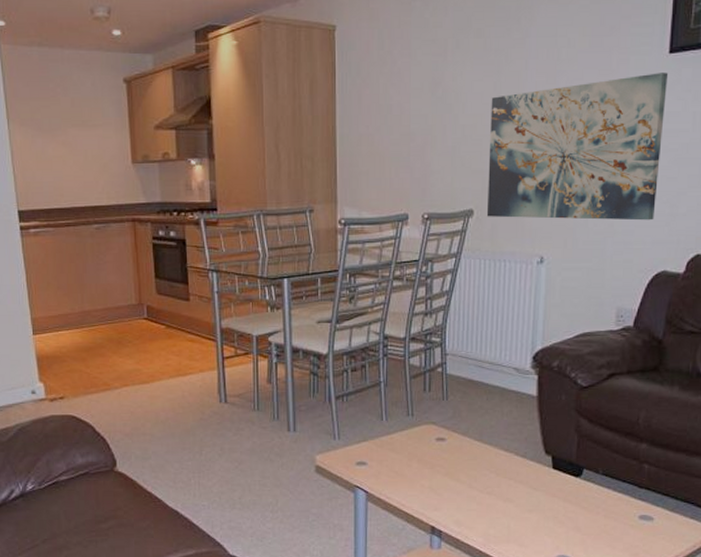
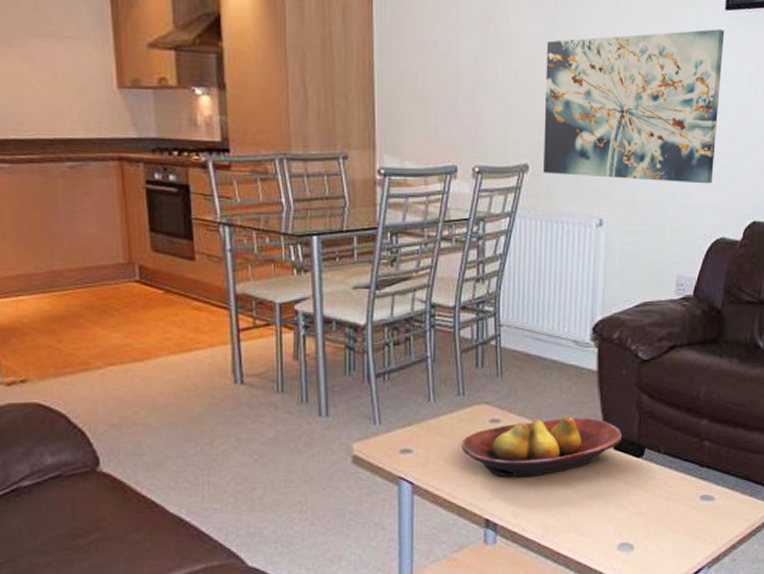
fruit bowl: none [409,437,561,491] -> present [460,416,623,478]

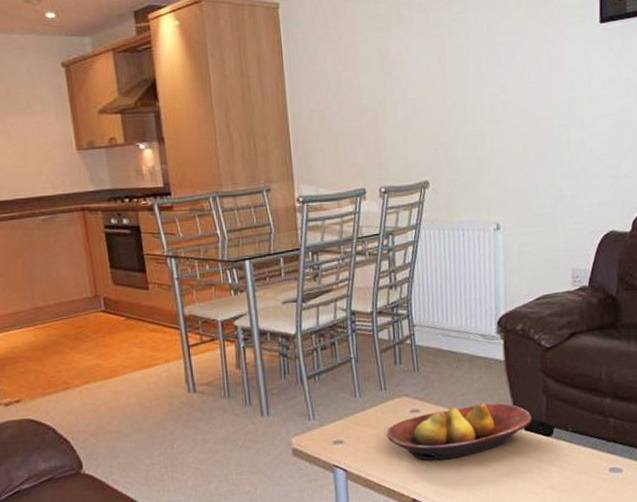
wall art: present [542,29,725,184] -> none [437,41,601,188]

